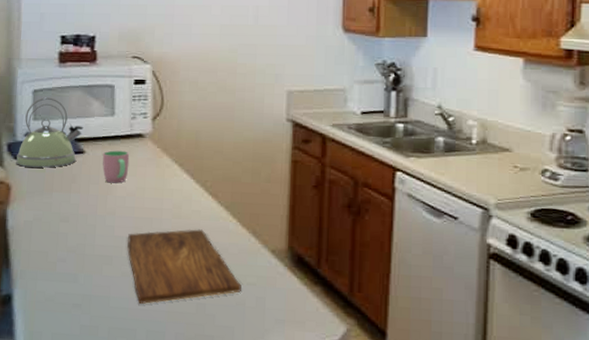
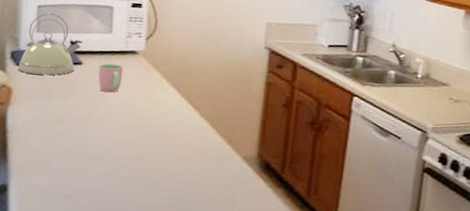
cutting board: present [127,229,241,305] -> none [116,135,215,198]

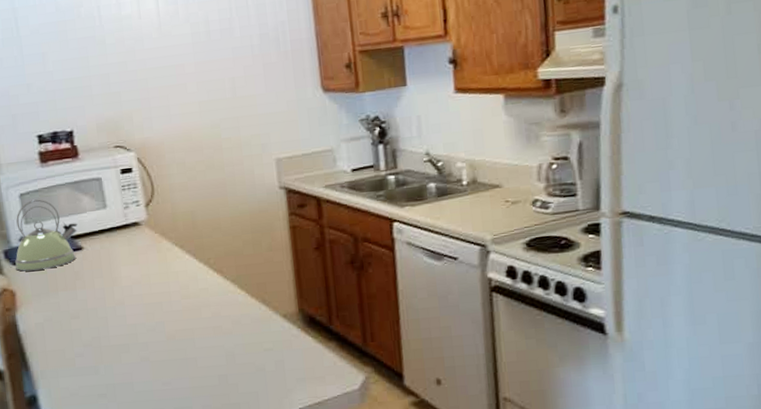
cup: present [98,63,124,93] -> none [101,241,131,275]

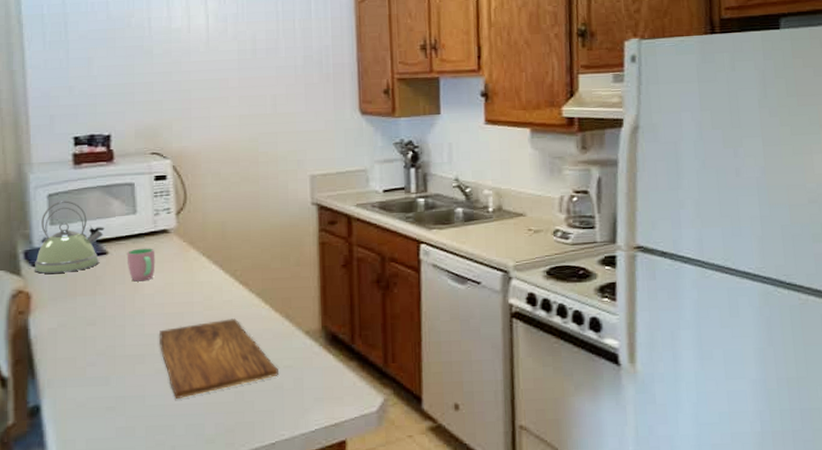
cup: none [101,241,131,275] -> present [126,248,156,282]
cutting board: none [141,305,260,385] -> present [160,318,278,400]

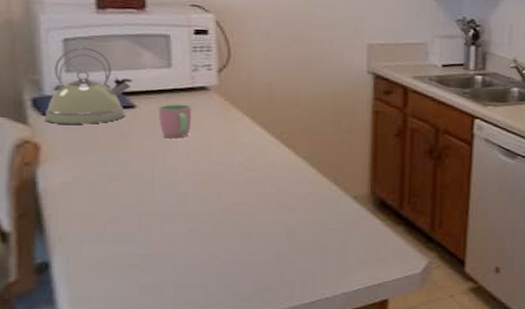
cutting board: present [160,318,278,400] -> none [193,181,323,259]

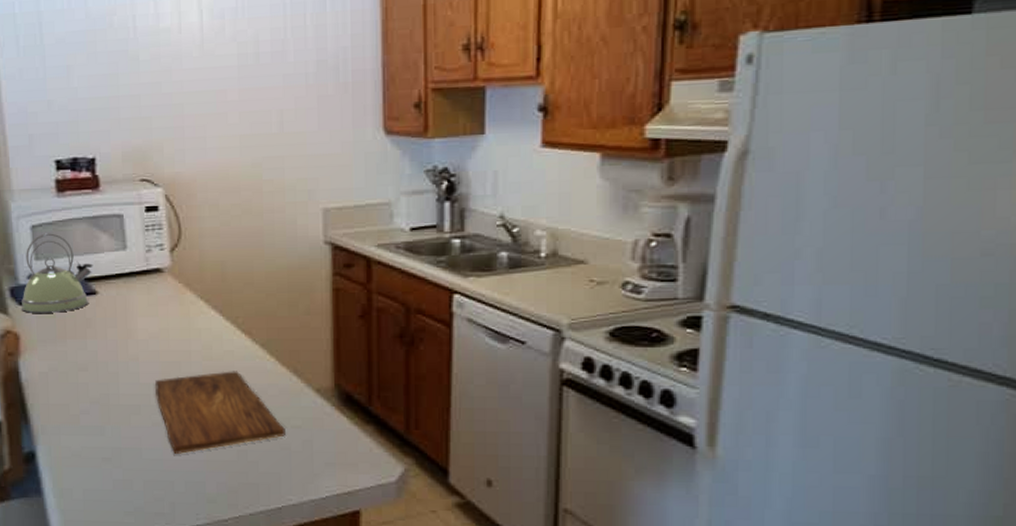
cup: present [158,104,192,138] -> none [117,288,149,326]
cutting board: none [193,181,323,259] -> present [155,371,285,455]

